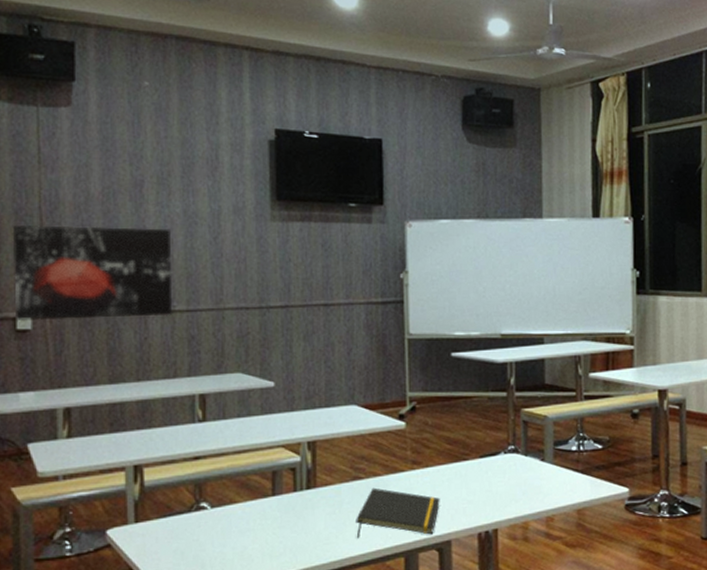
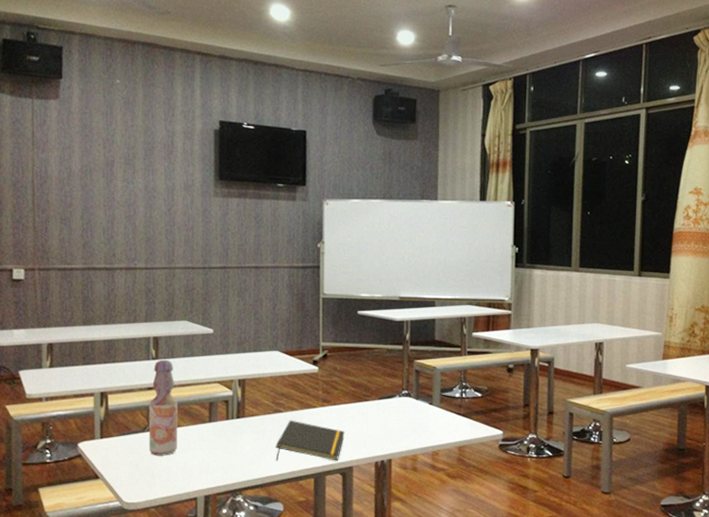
wall art: present [12,224,173,322] -> none [11,194,135,273]
bottle: none [195,421,233,541] -> present [148,359,178,456]

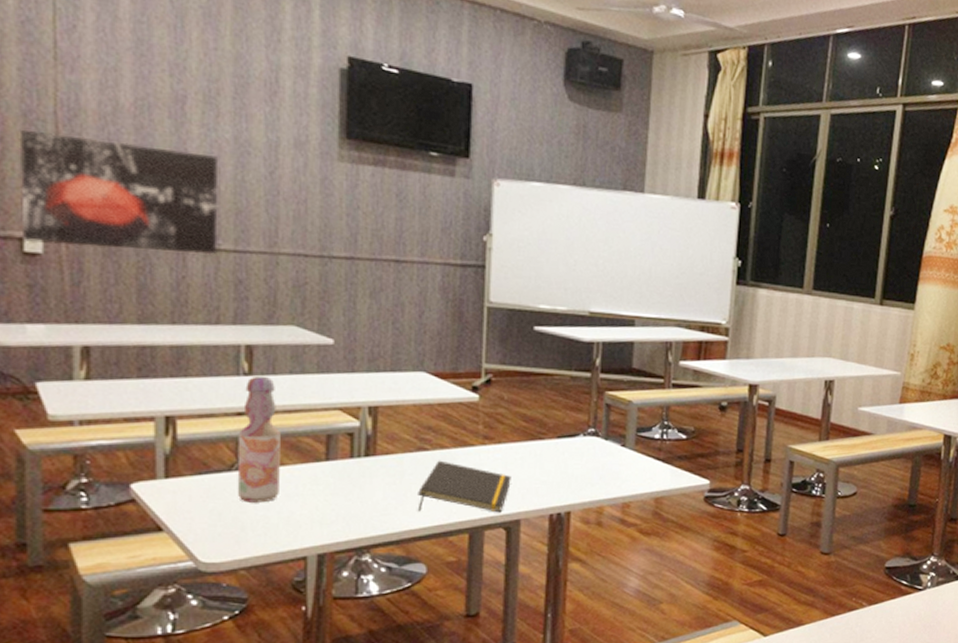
wall art: none [11,194,135,273] -> present [19,130,218,255]

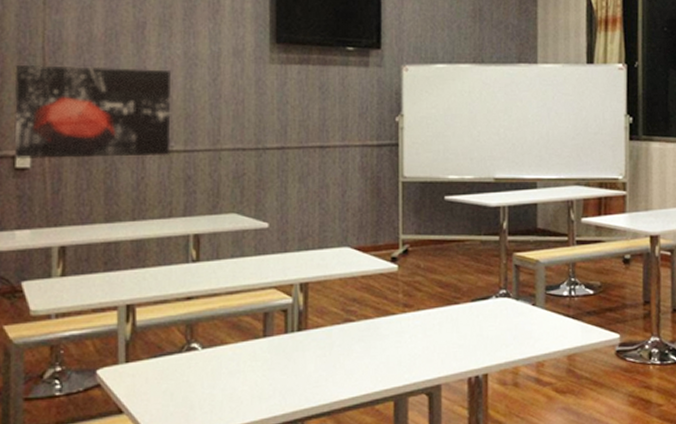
bottle: present [237,376,281,503] -> none [186,261,224,382]
notepad: present [417,460,511,513] -> none [346,330,431,382]

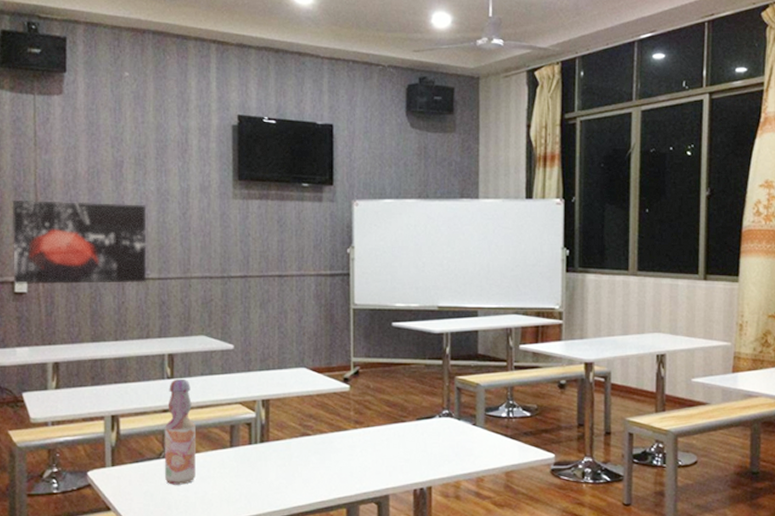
bottle: none [186,261,224,382] -> present [164,378,196,485]

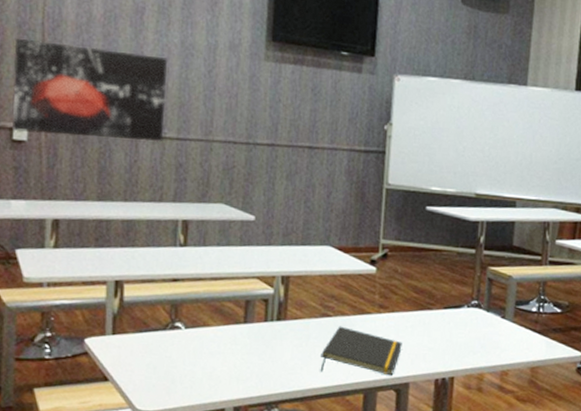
bottle: present [164,378,196,485] -> none [169,247,208,359]
notepad: none [303,444,379,490] -> present [320,326,402,376]

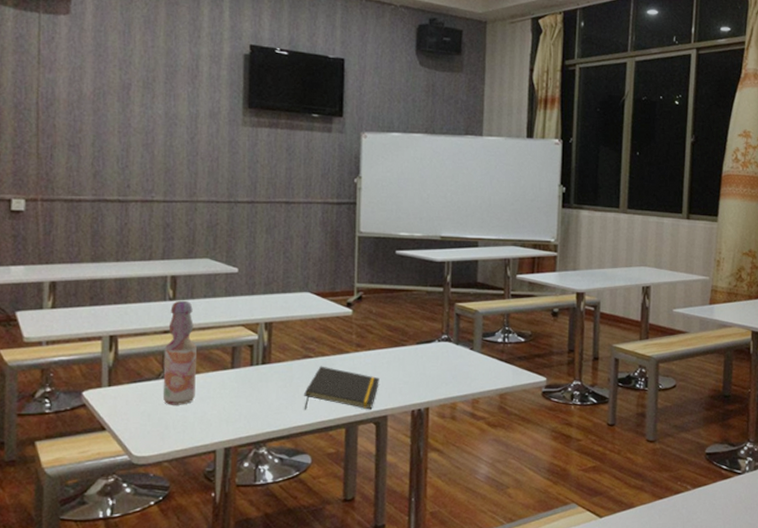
wall art: present [11,39,167,142] -> none [10,117,153,205]
bottle: none [169,247,208,359] -> present [162,300,197,405]

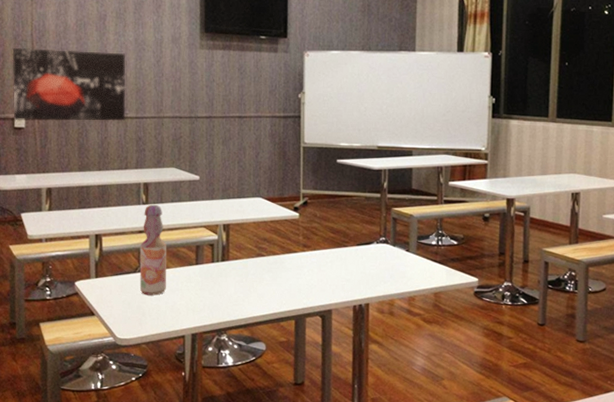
wall art: none [10,117,153,205] -> present [12,47,126,121]
notepad: present [304,366,379,410] -> none [258,264,324,304]

